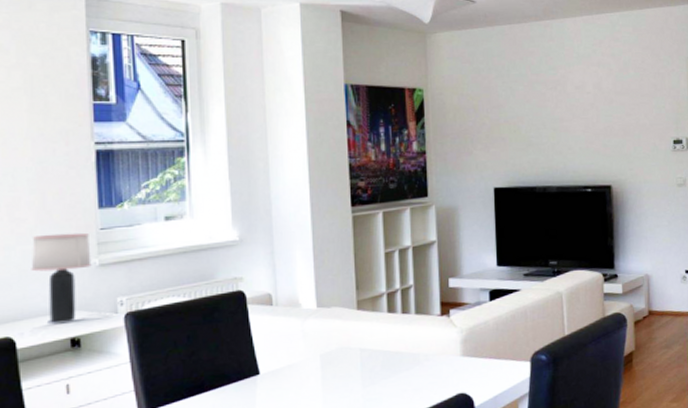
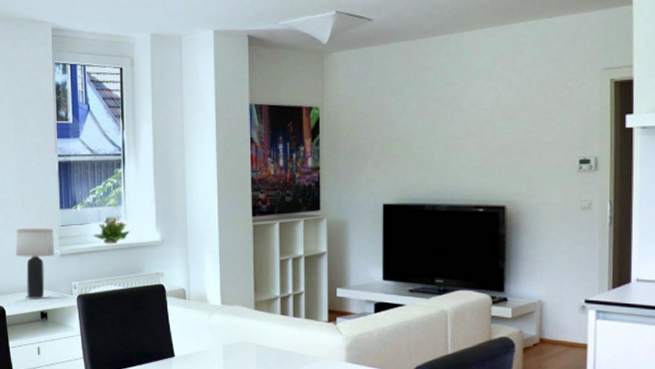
potted flower: none [145,216,198,248] -> present [92,218,130,244]

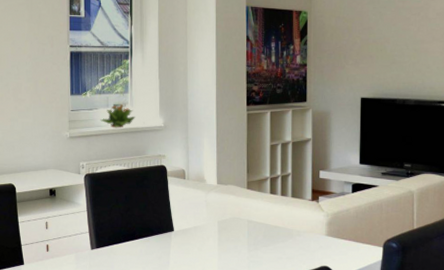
table lamp: present [15,228,55,299] -> none [26,112,65,178]

